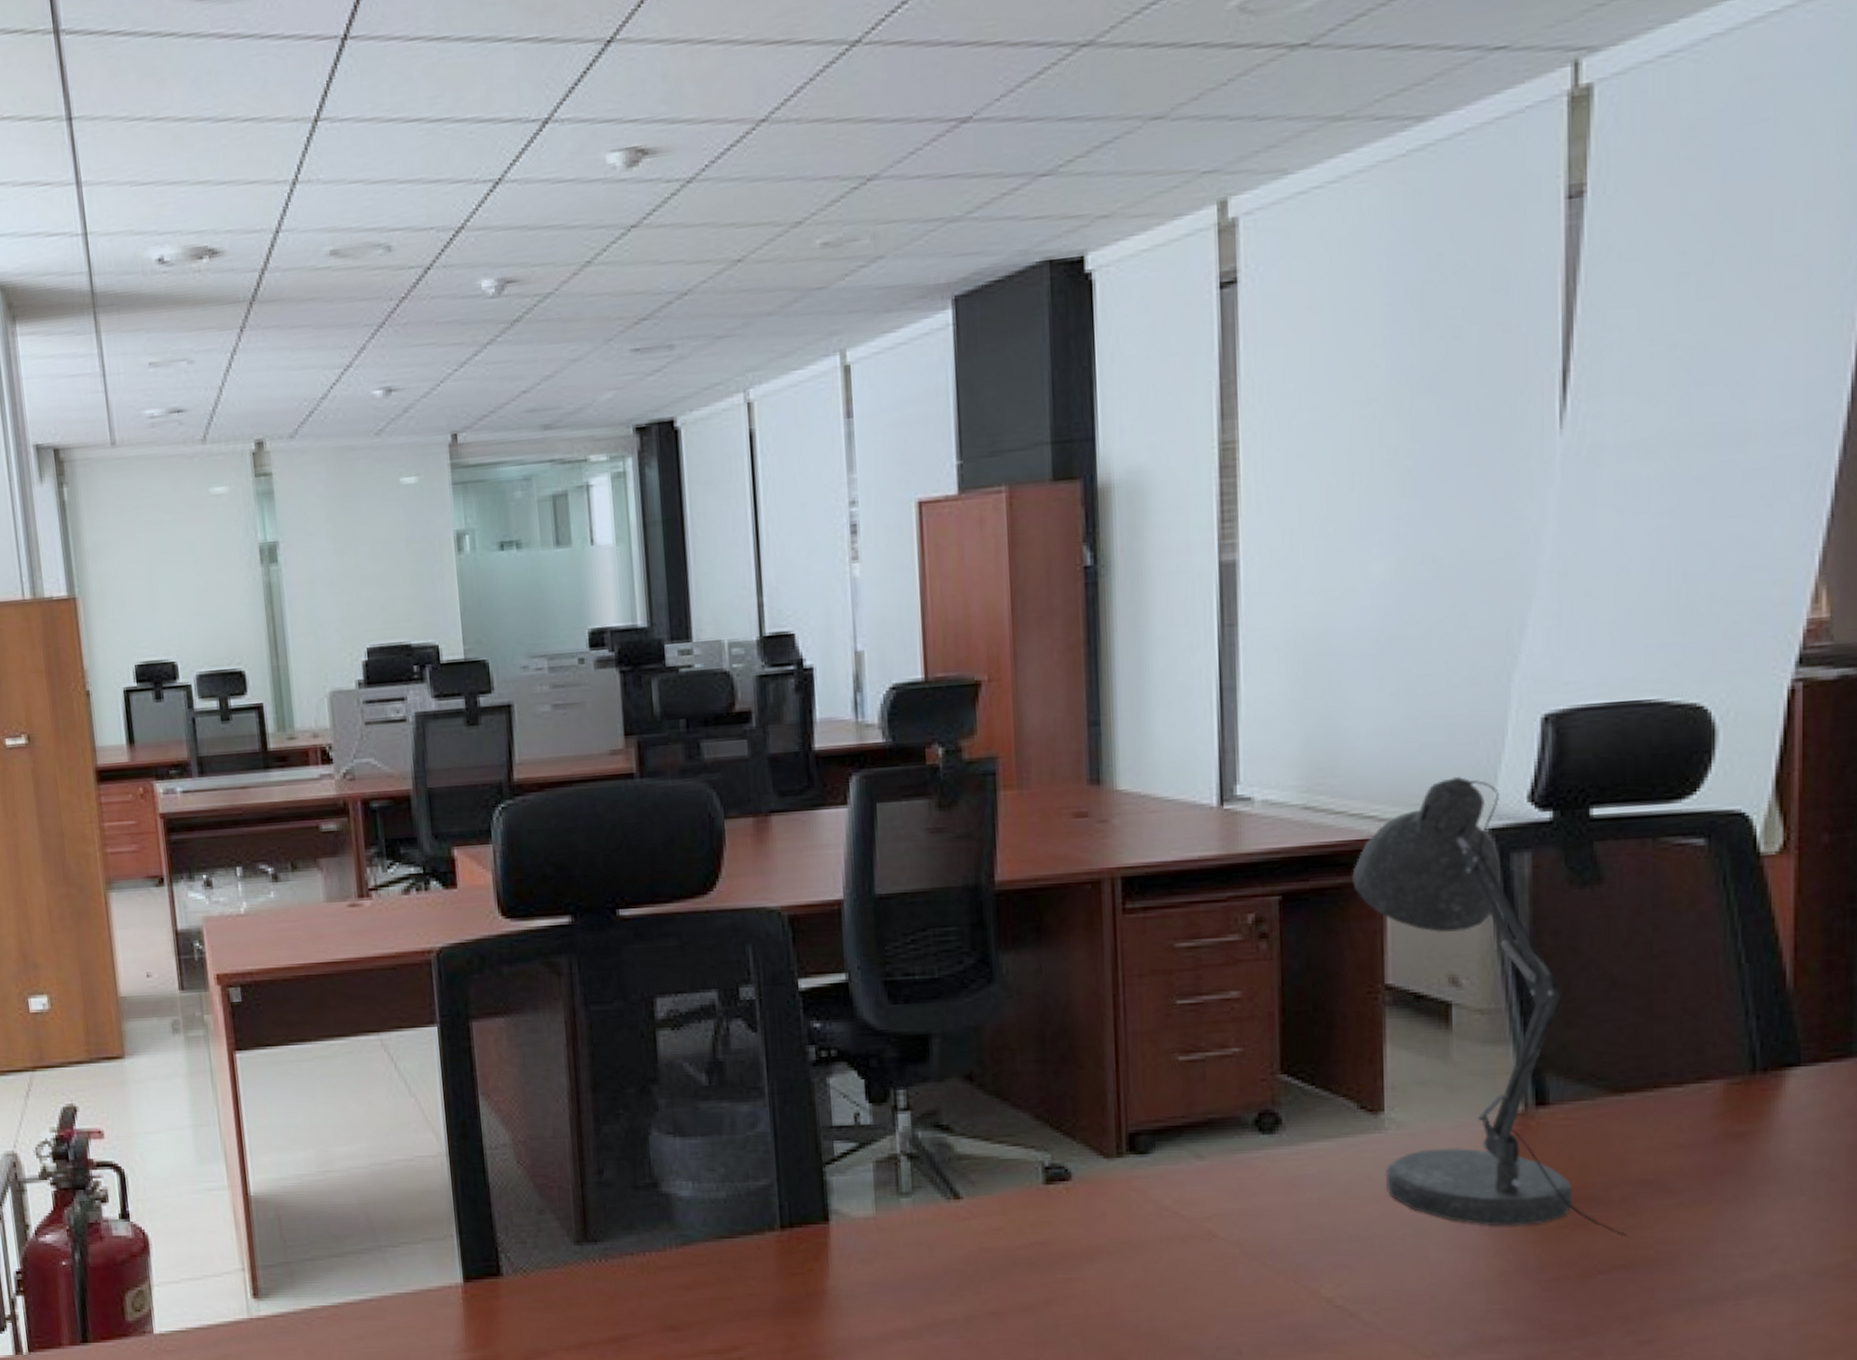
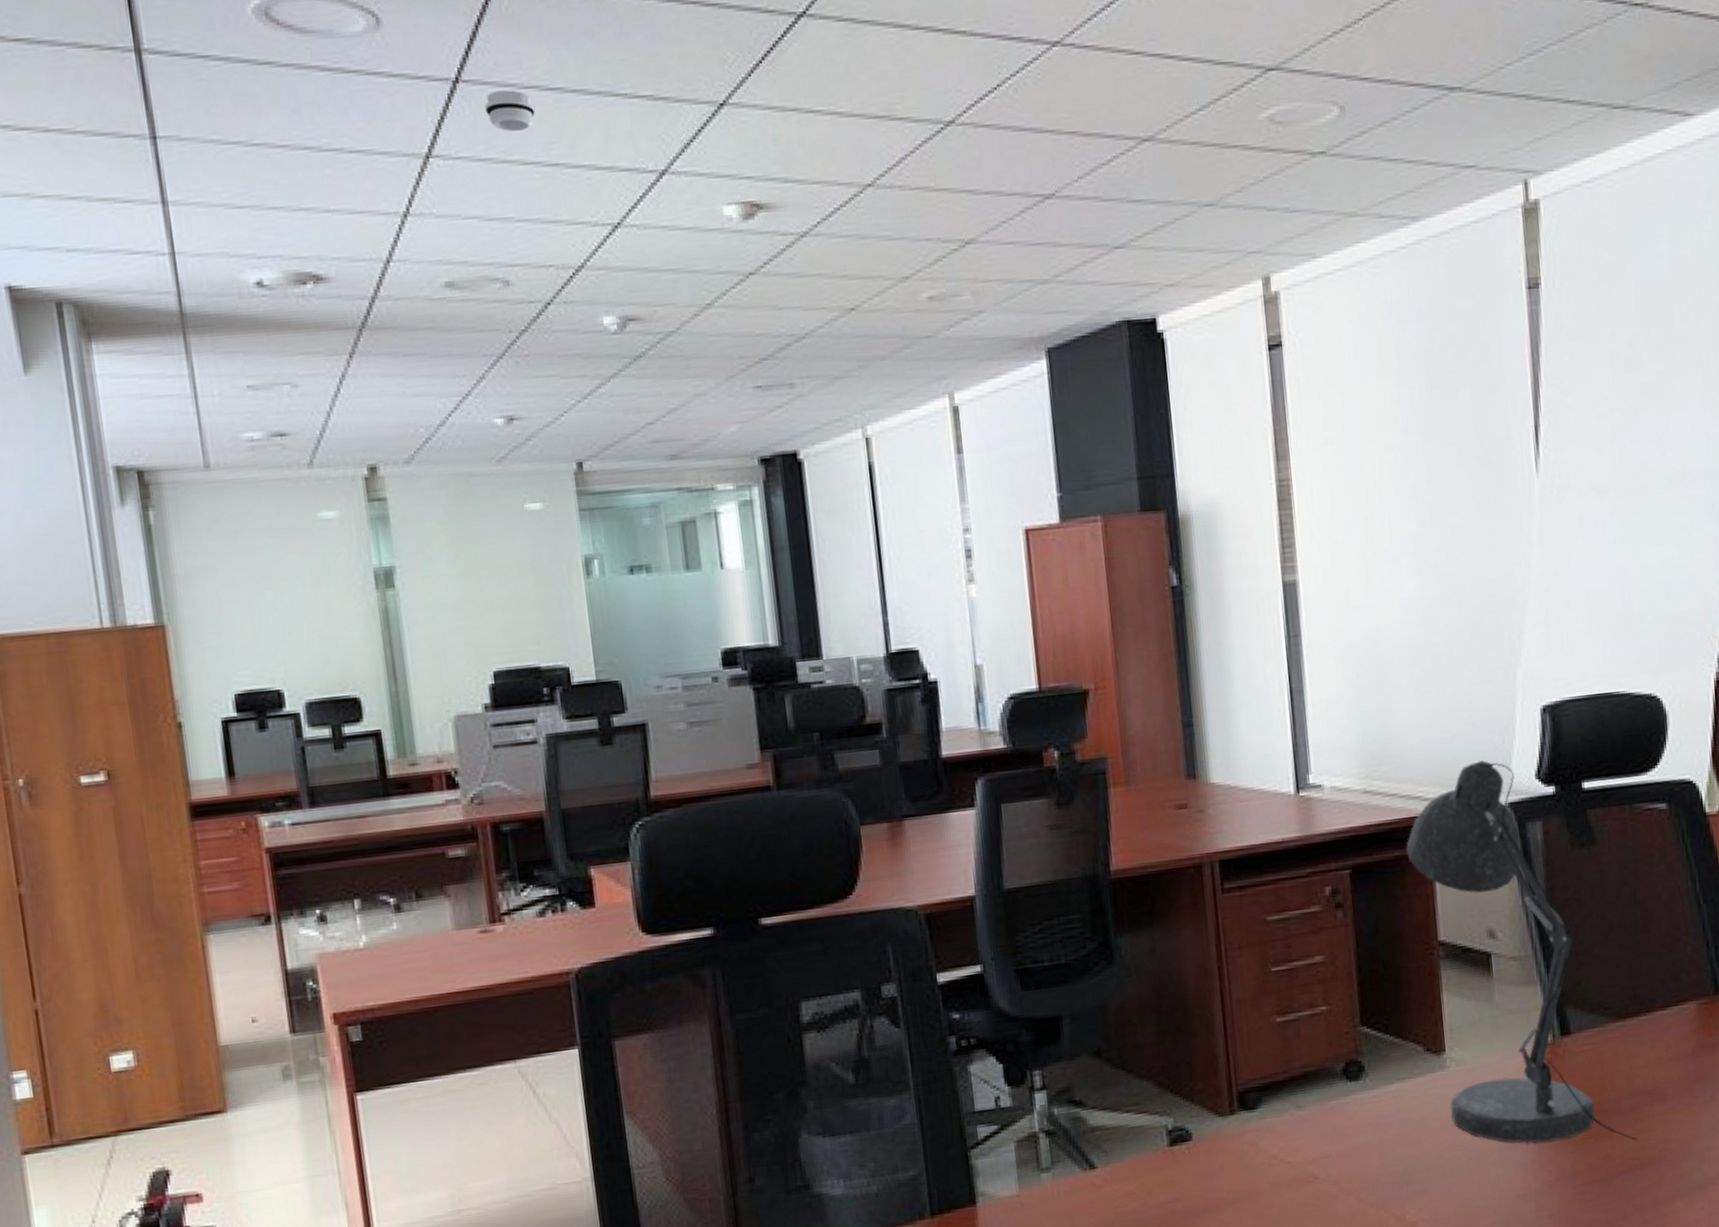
smoke detector: none [371,43,421,88] -> present [485,90,536,132]

